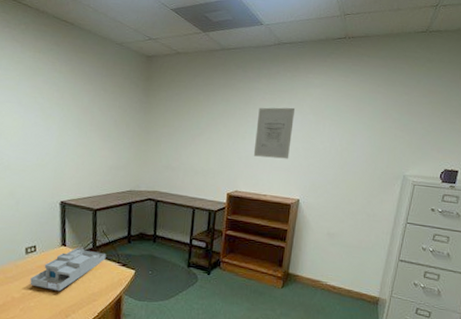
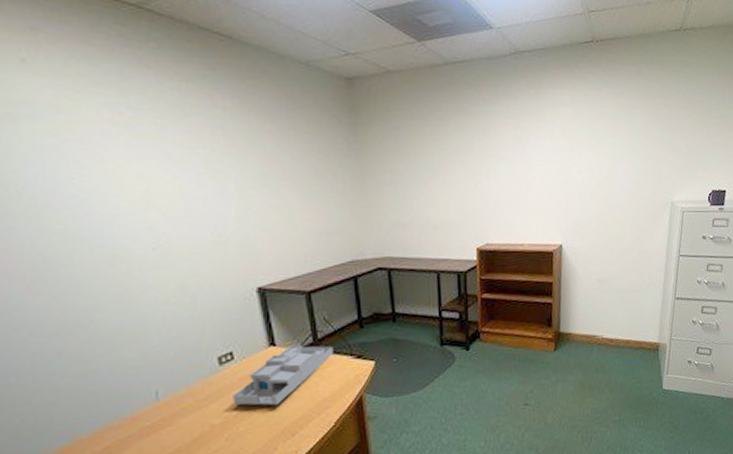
wall art: present [253,107,295,159] -> none [501,133,545,198]

